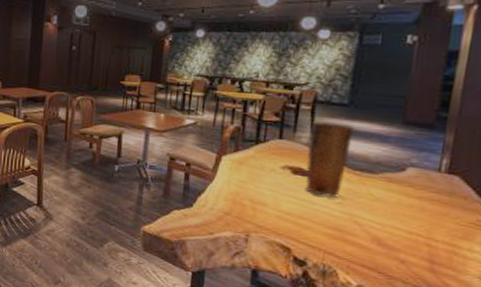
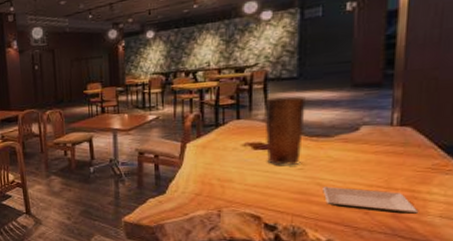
plate: none [360,226,458,271] -> present [323,186,419,214]

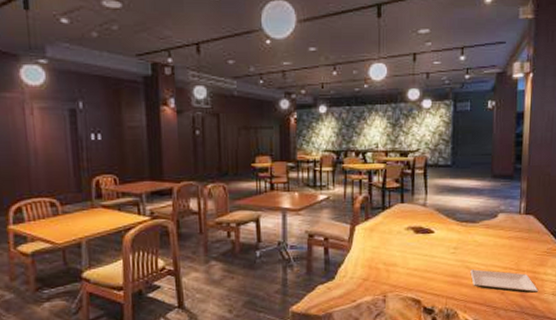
vase: present [265,96,306,165] -> none [424,183,457,249]

